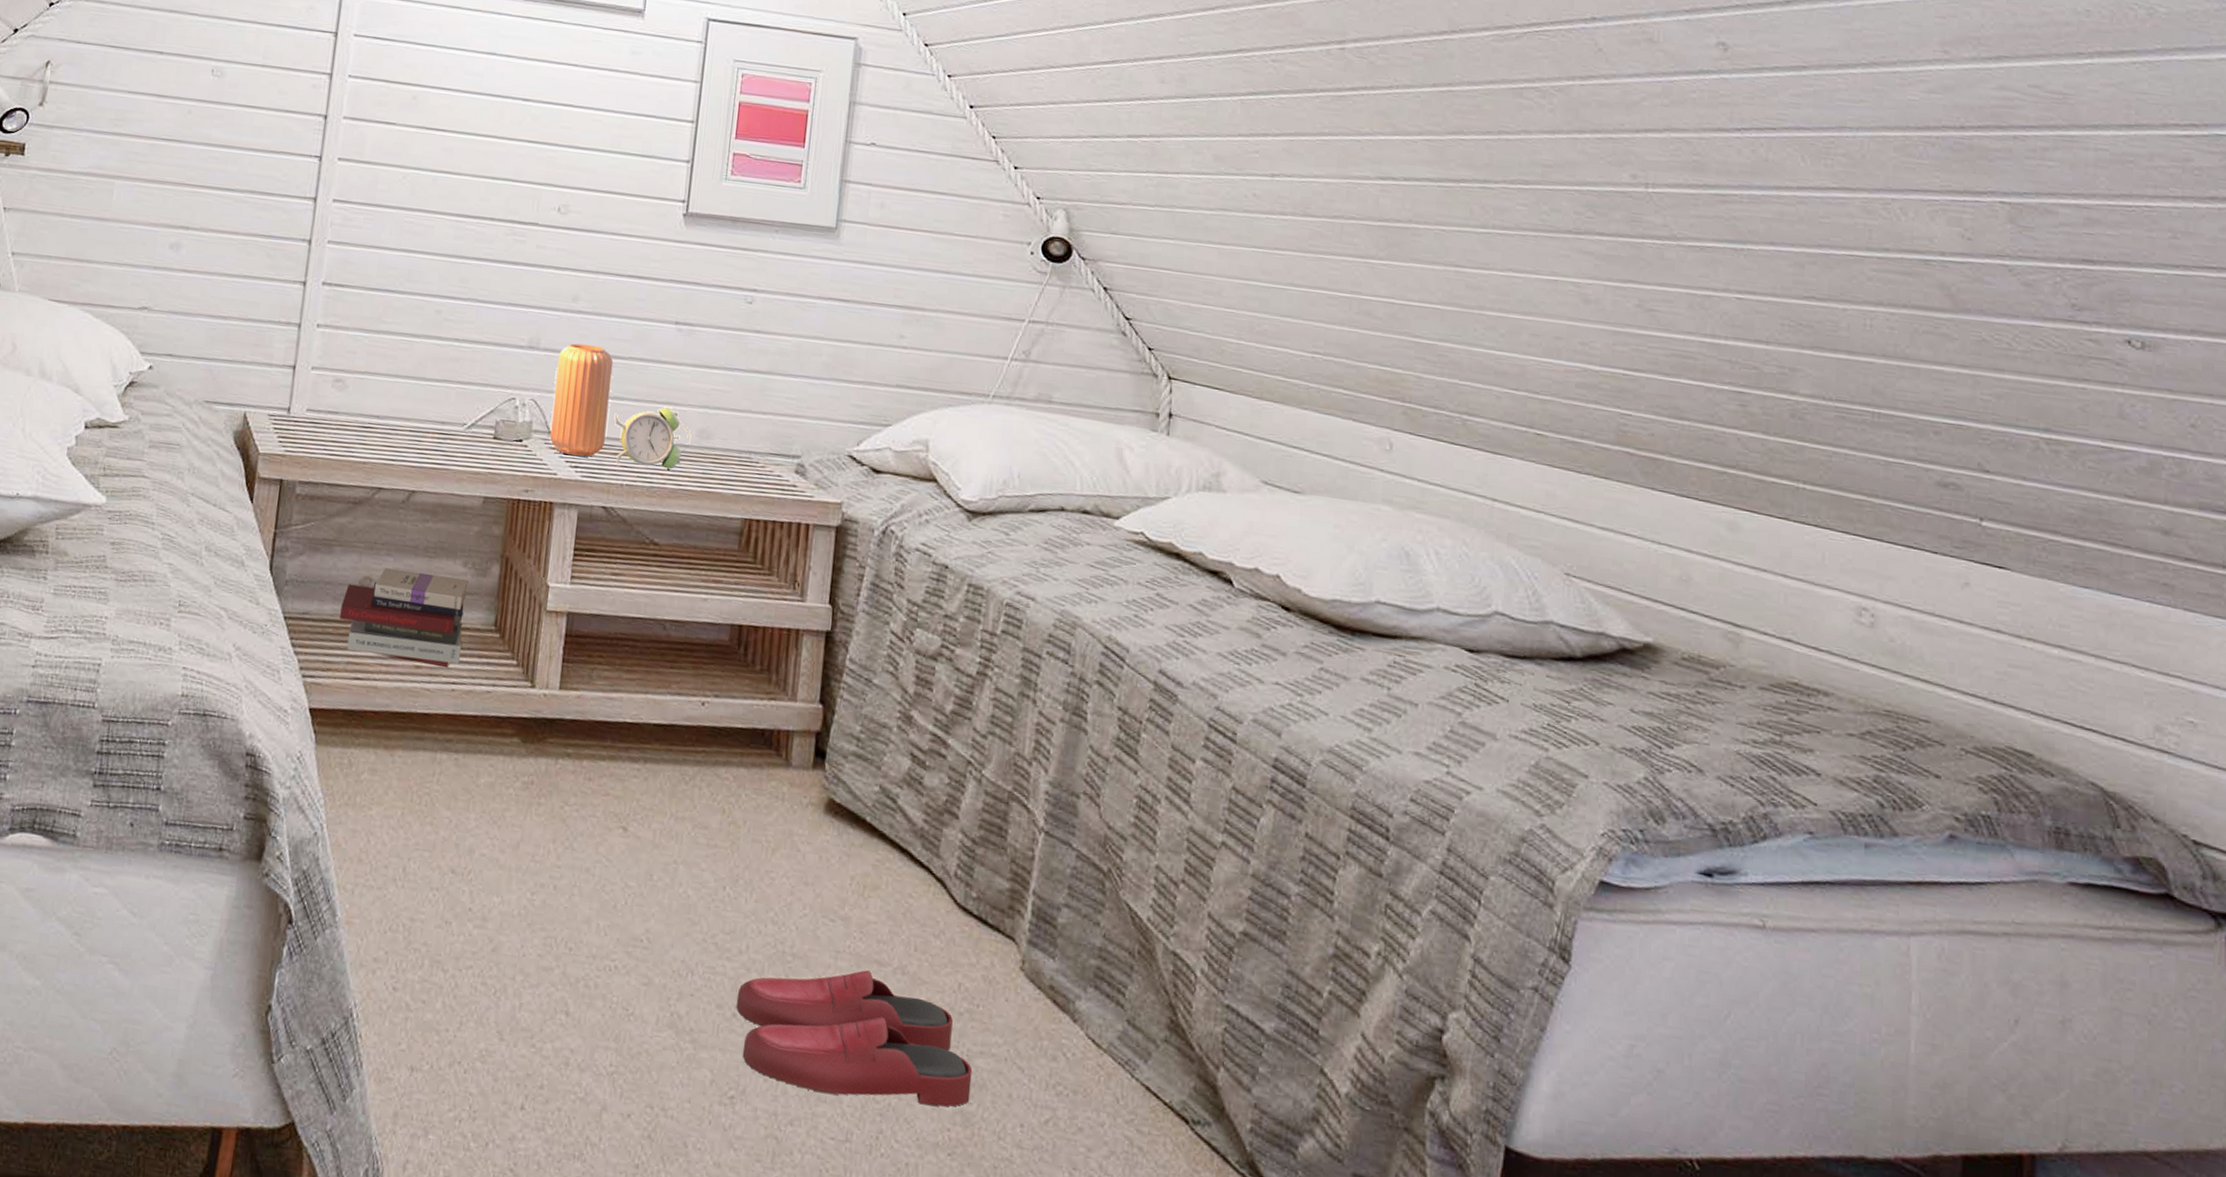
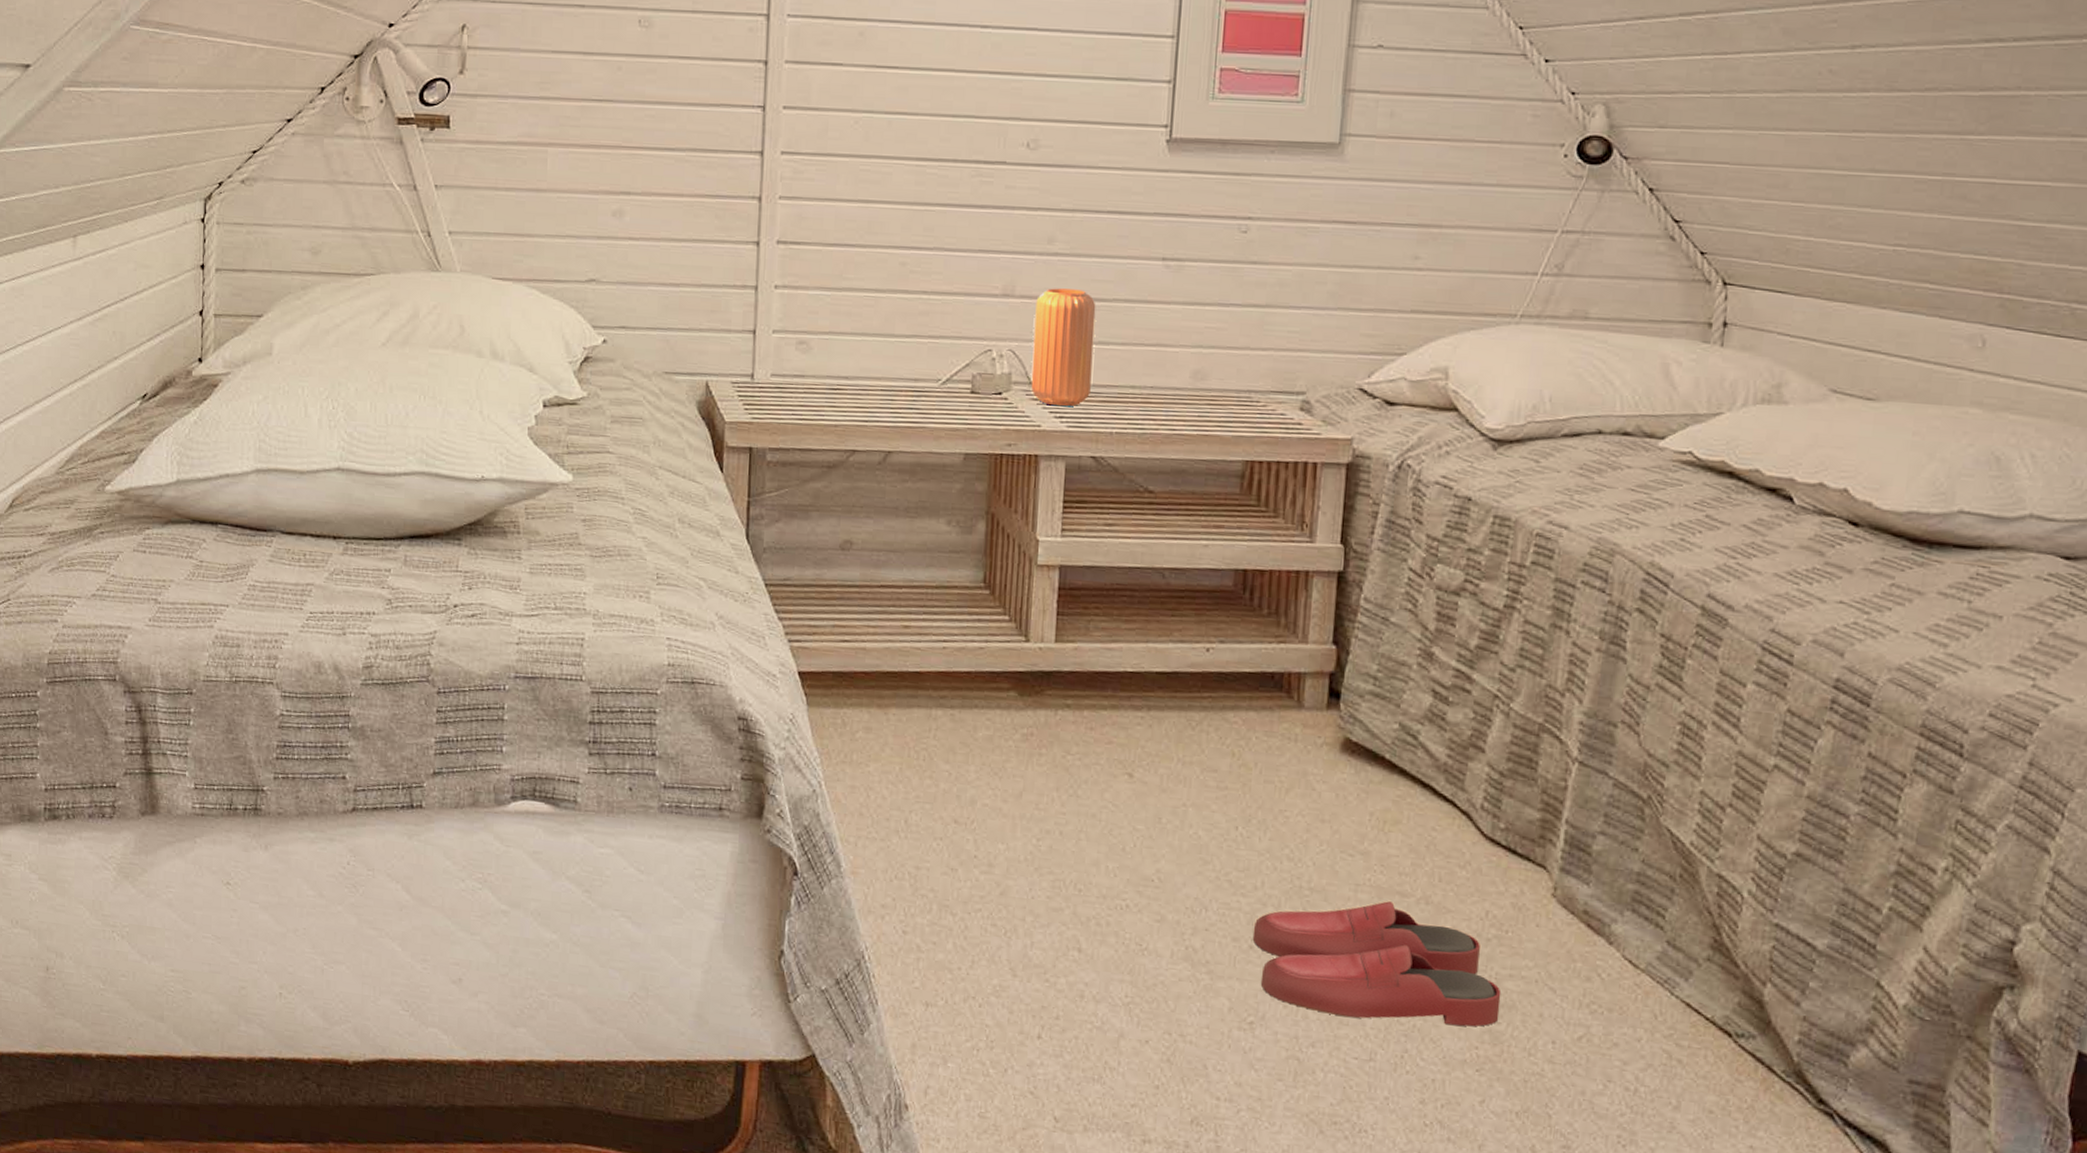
books: present [340,567,469,668] -> none [822,530,954,627]
alarm clock: present [614,406,691,470] -> none [1100,349,1184,414]

